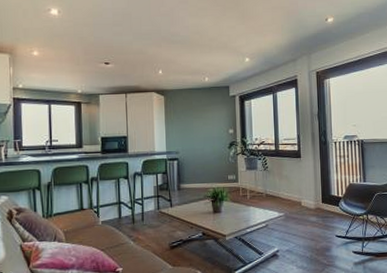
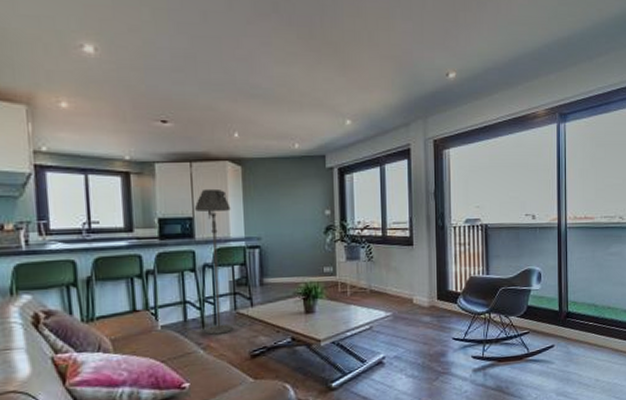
floor lamp: none [128,113,157,229] -> present [194,188,234,335]

